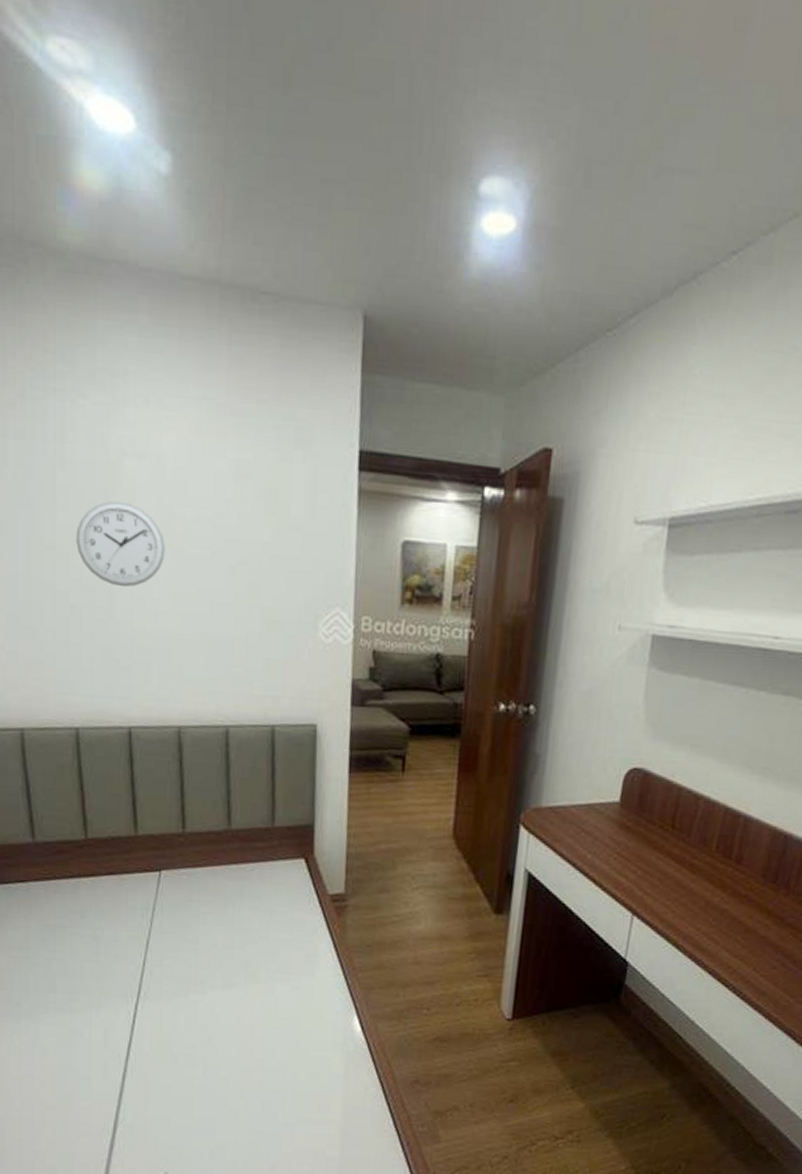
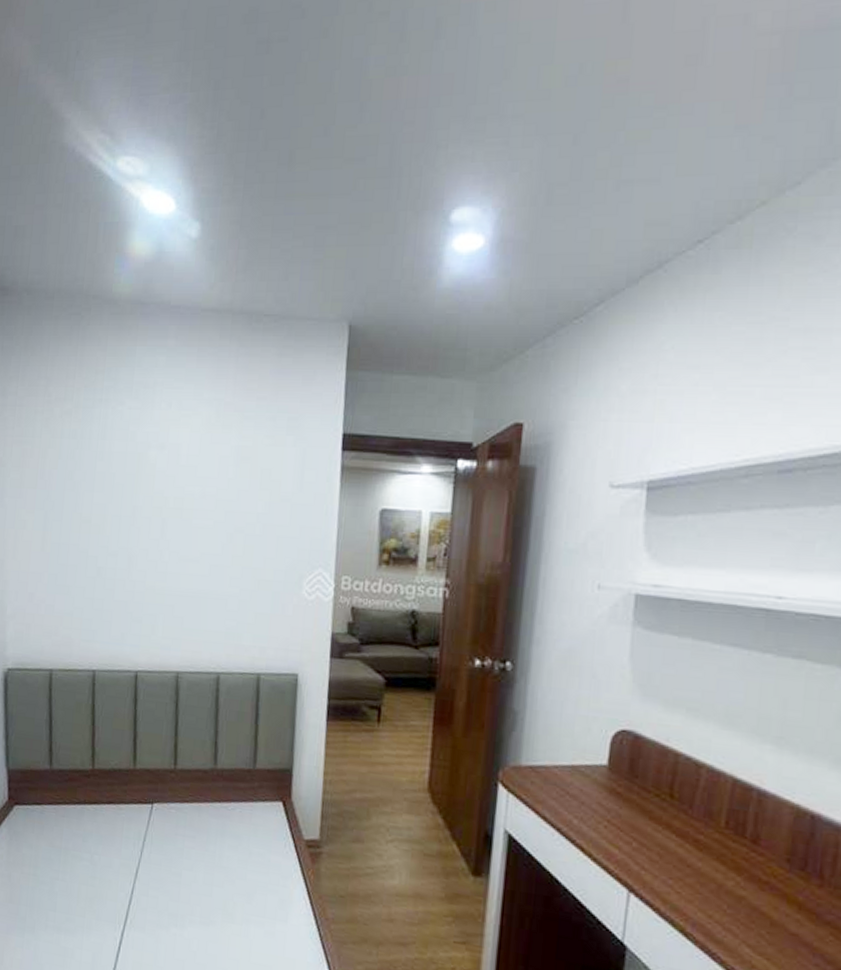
wall clock: present [76,501,165,587] -> none [106,483,176,552]

